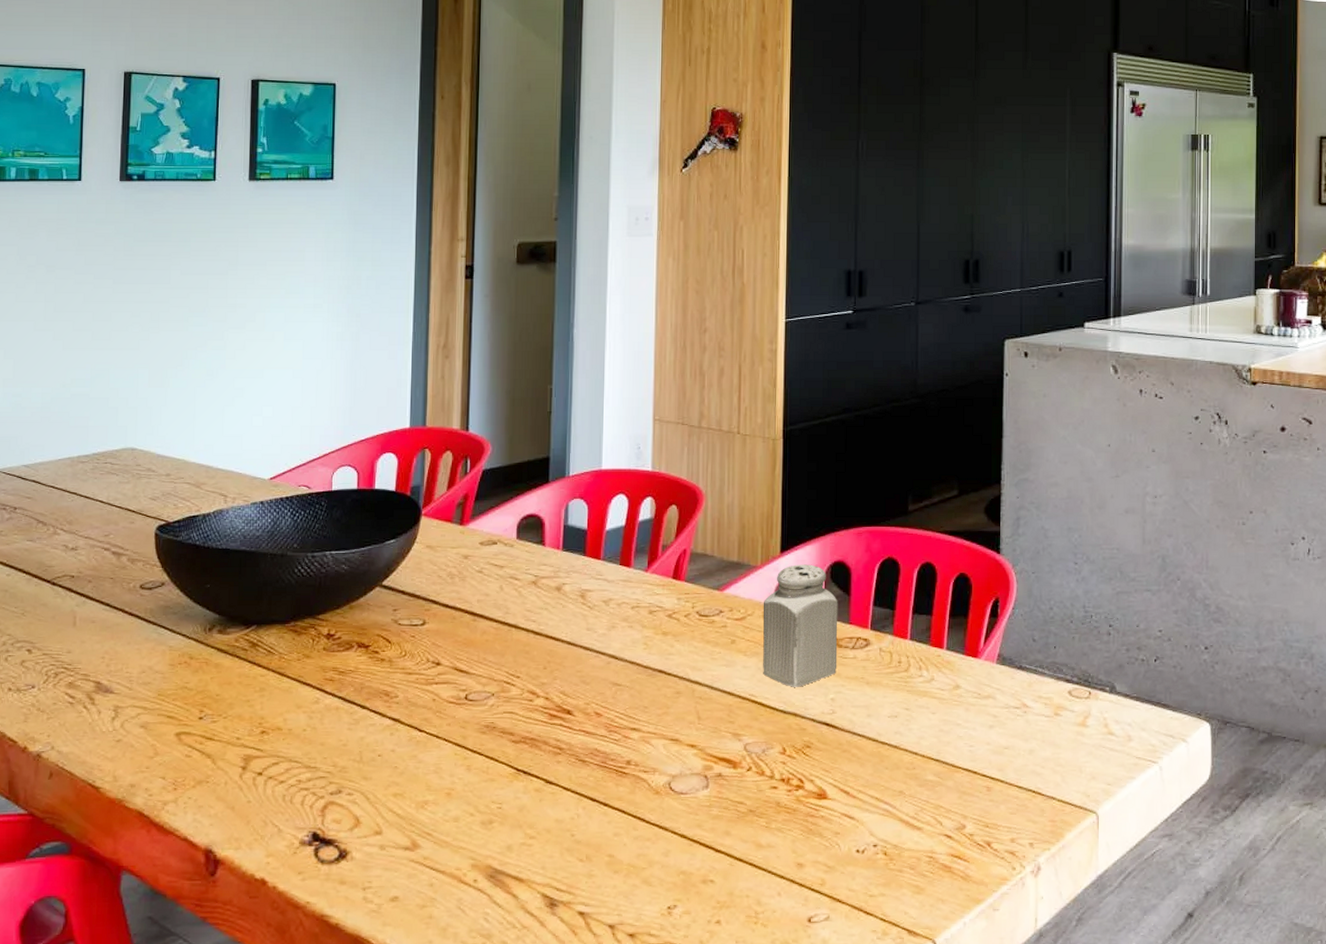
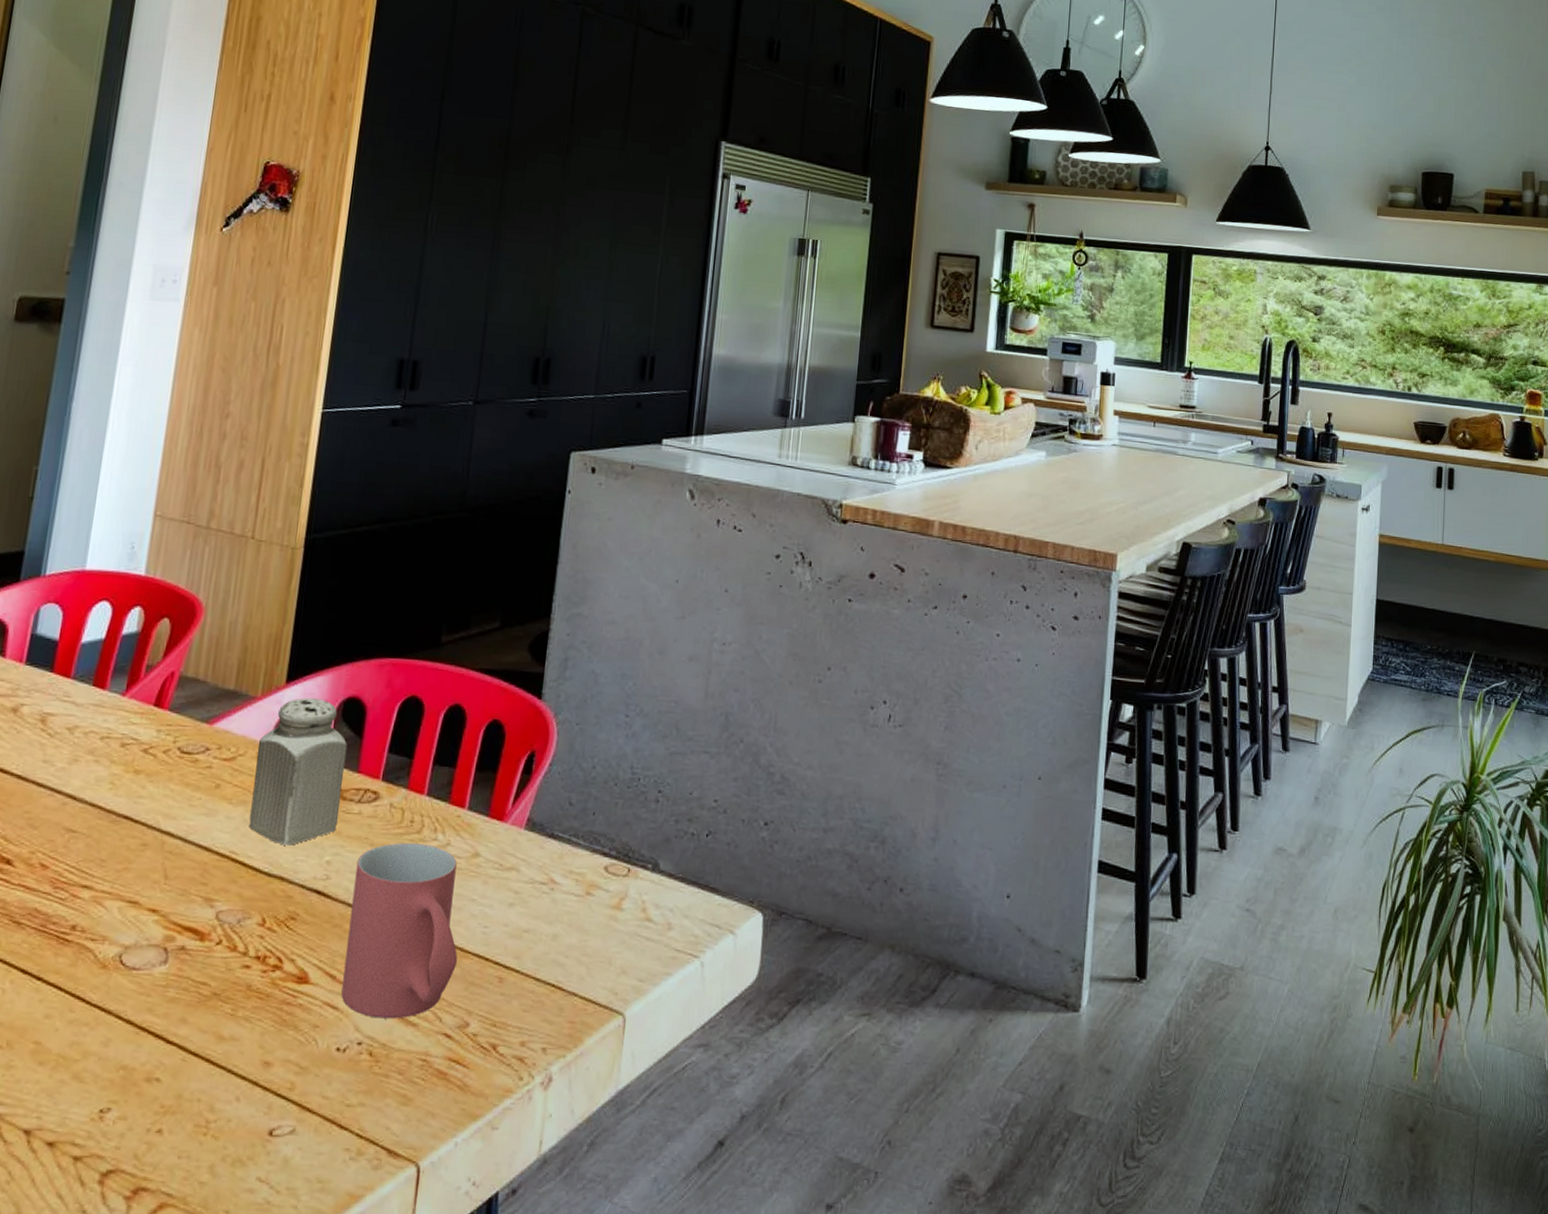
mug: none [855,680,950,825] -> present [341,843,458,1019]

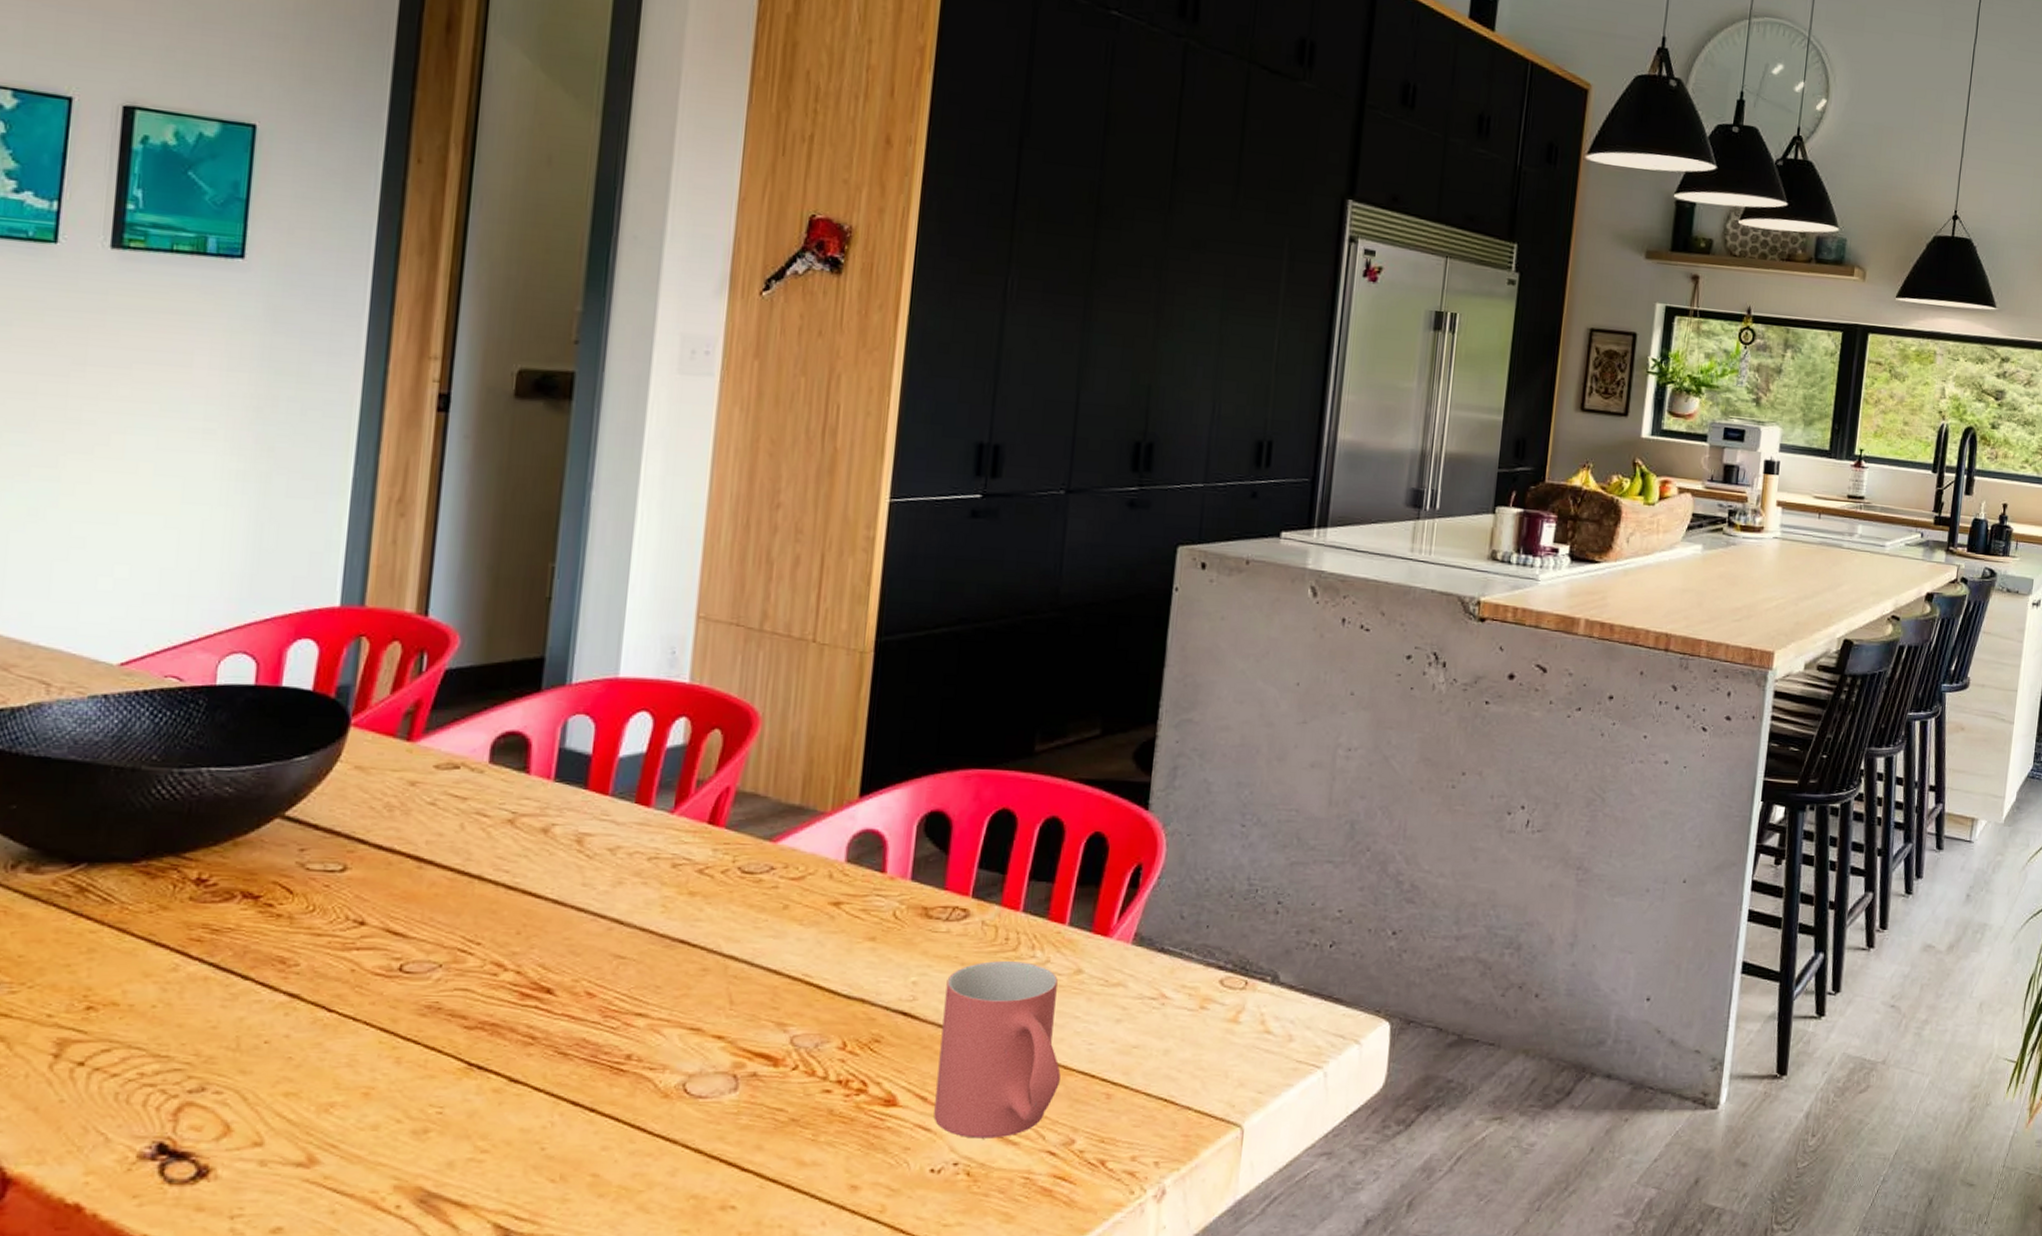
salt shaker: present [249,698,348,845] -> none [823,812,932,967]

